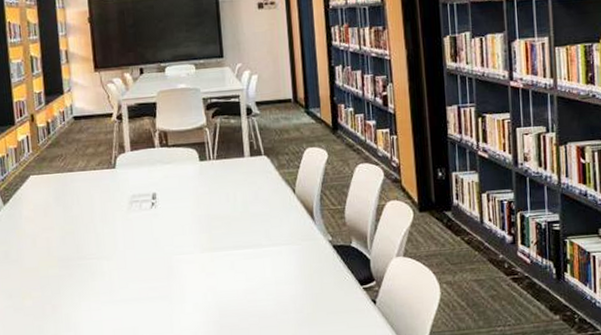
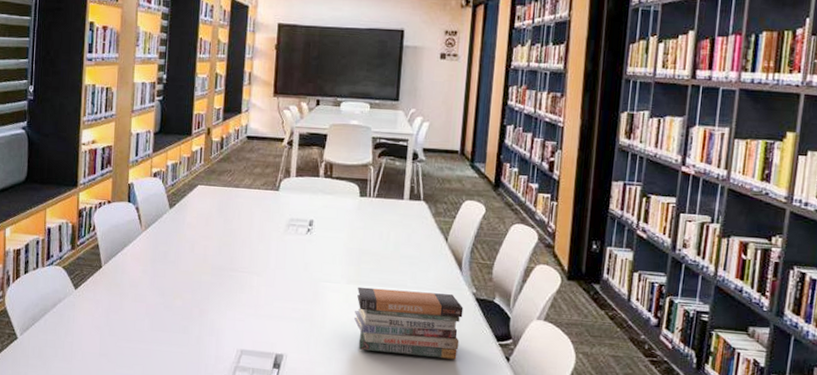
book stack: none [213,246,324,318] -> present [354,287,464,360]

